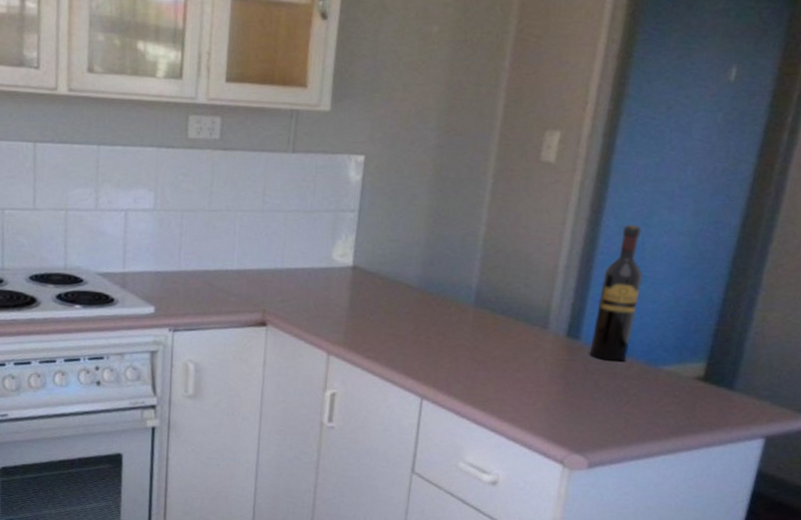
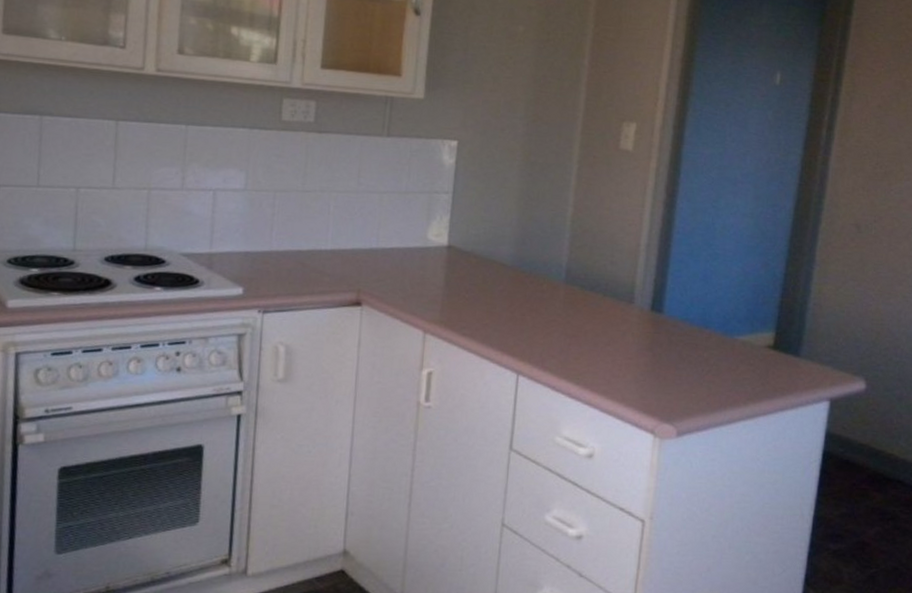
wine bottle: present [589,225,643,361] -> none [672,207,715,333]

